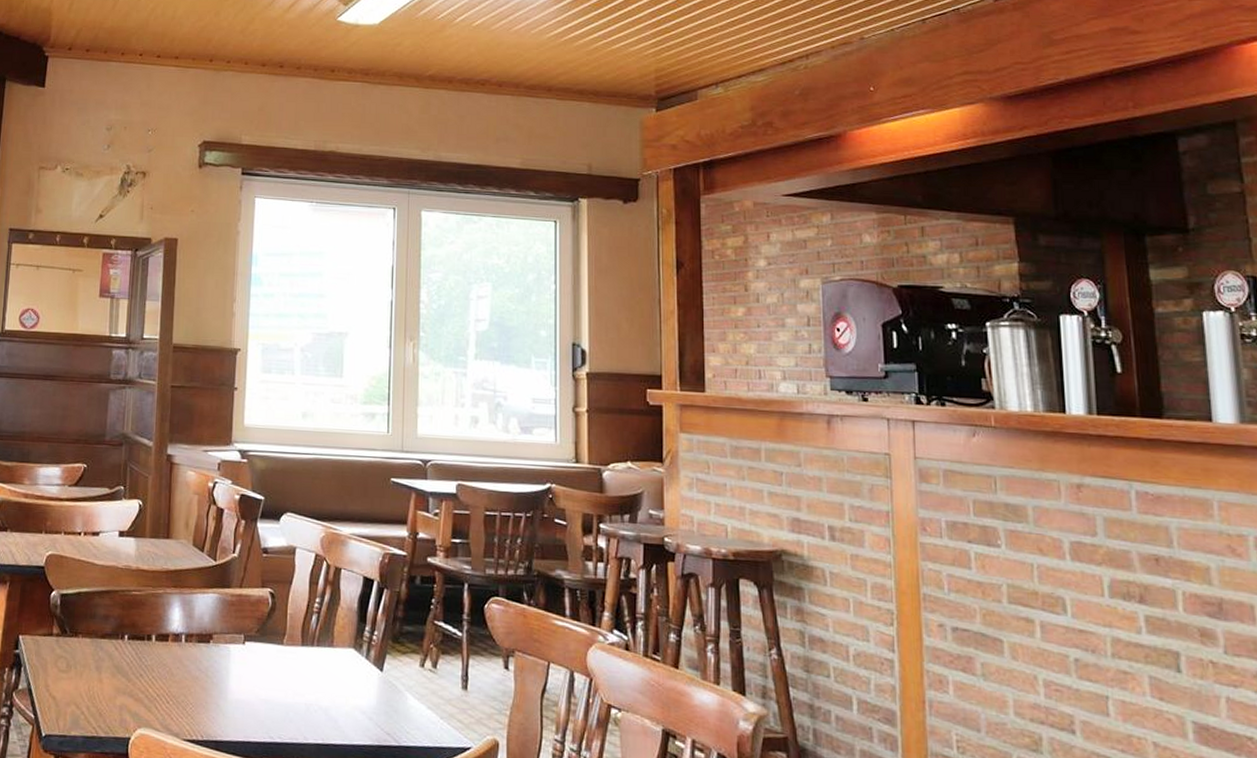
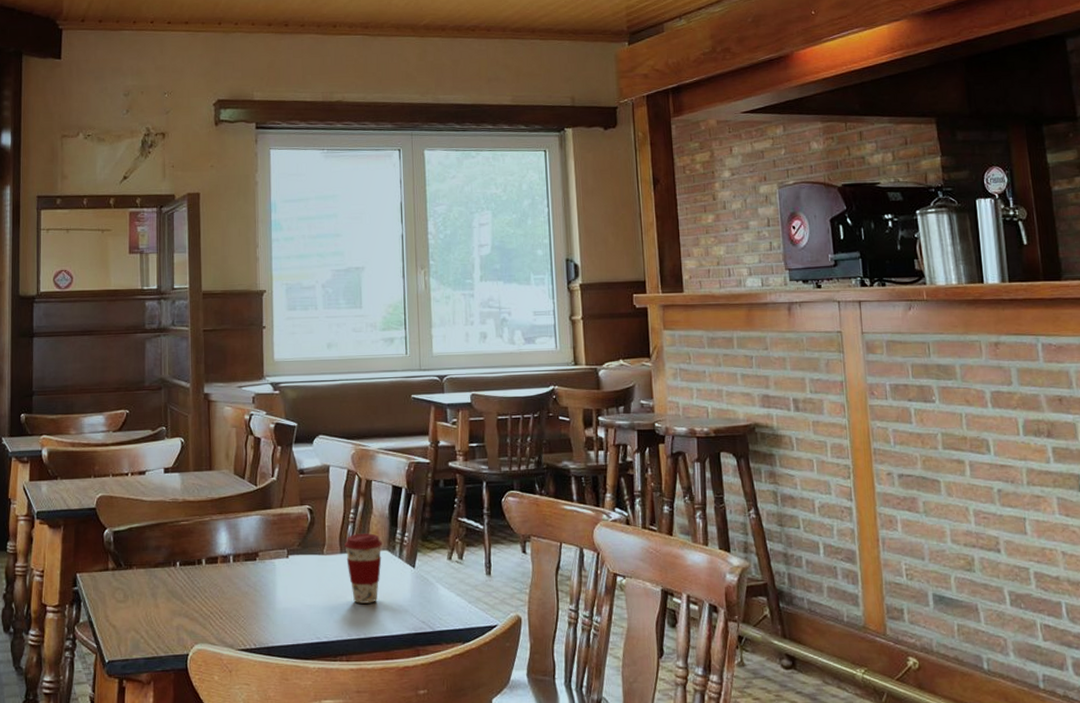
coffee cup: none [307,626,348,706] -> present [344,533,382,604]

